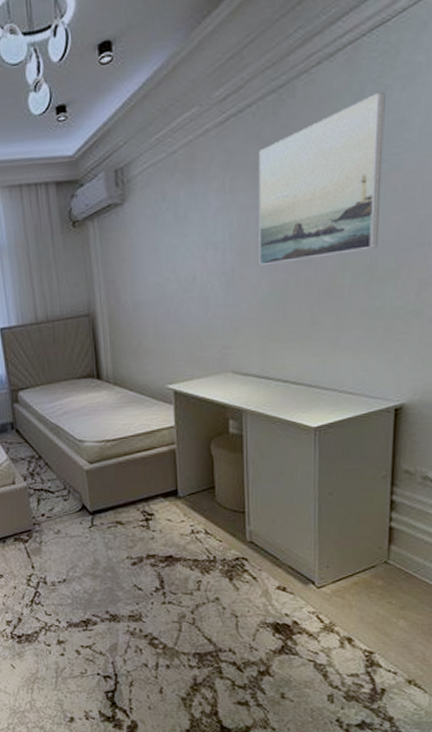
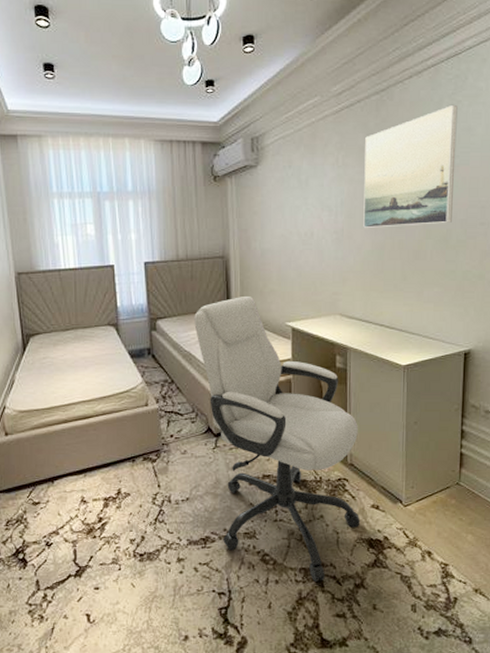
chair: none [59,357,264,667] -> present [194,295,361,582]

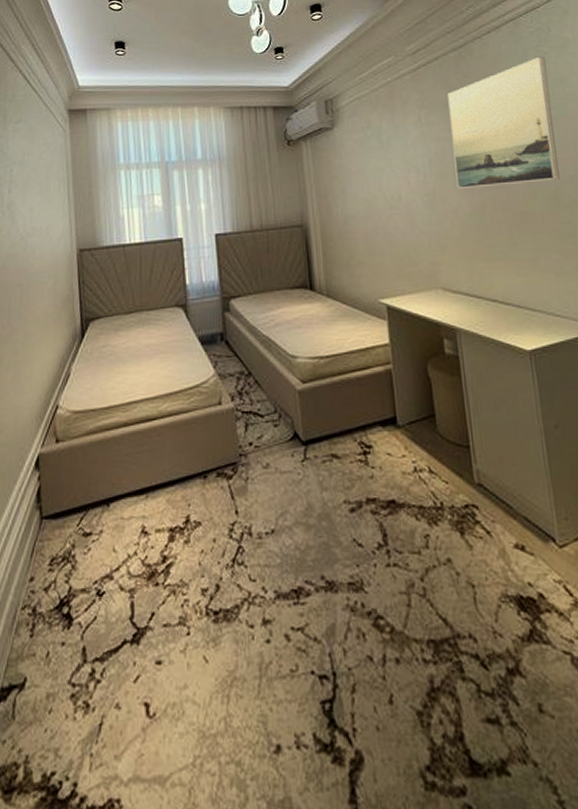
chair: present [194,295,361,582] -> none [272,268,503,662]

